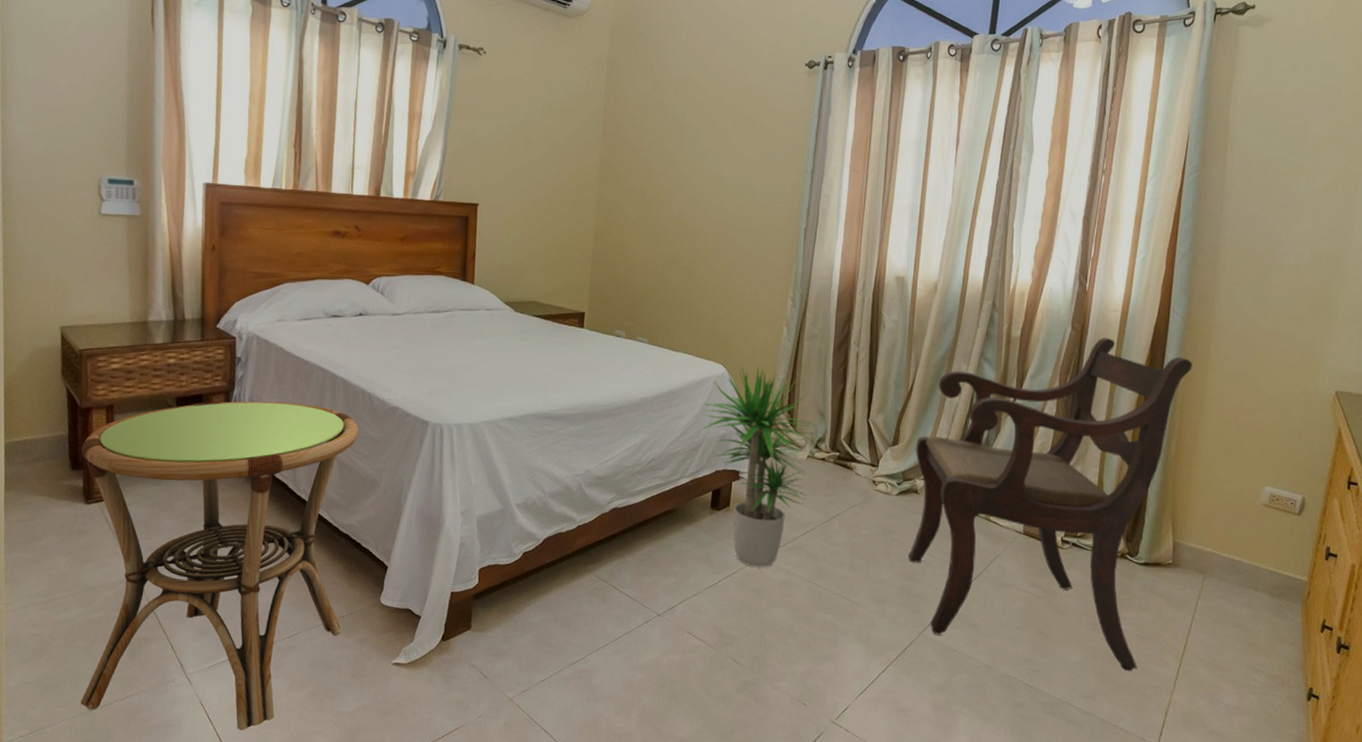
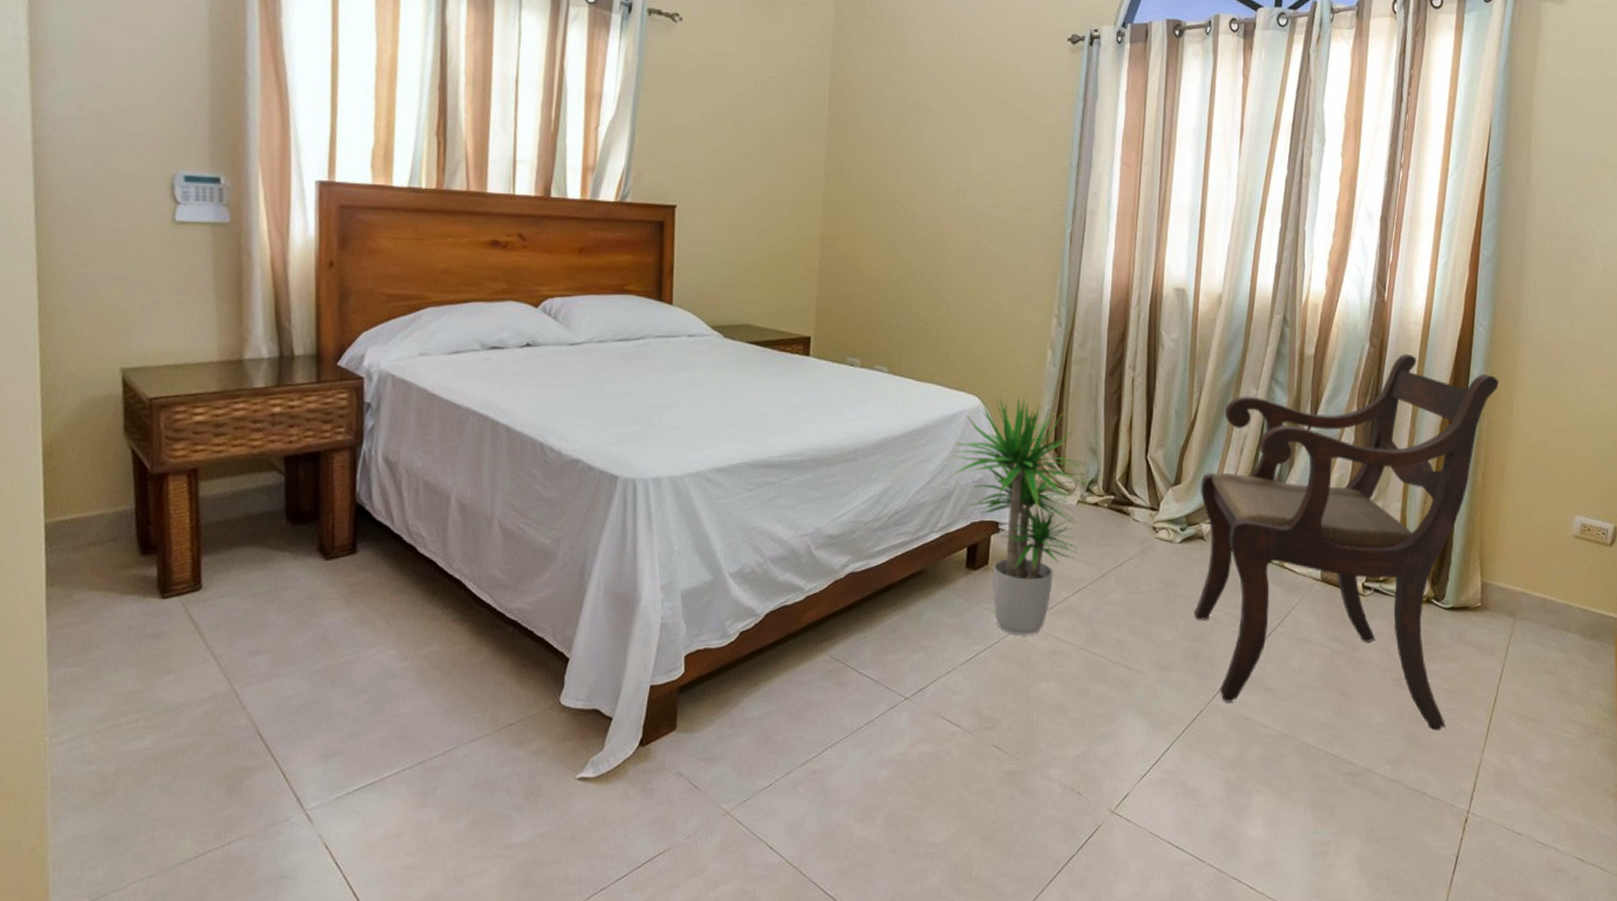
side table: present [80,401,360,731] -> none [153,457,529,877]

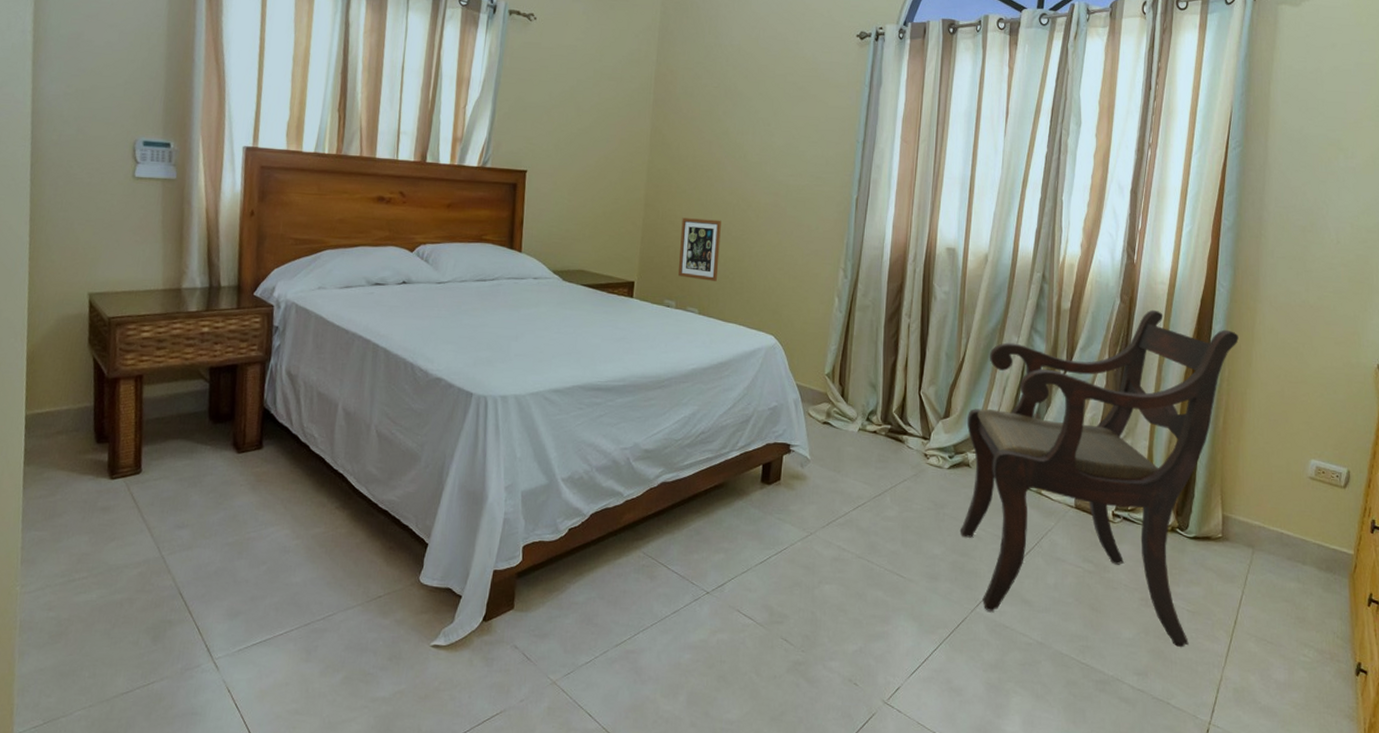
picture frame: none [863,259,913,334] -> present [678,218,721,281]
potted plant: present [952,396,1089,635] -> none [751,336,869,543]

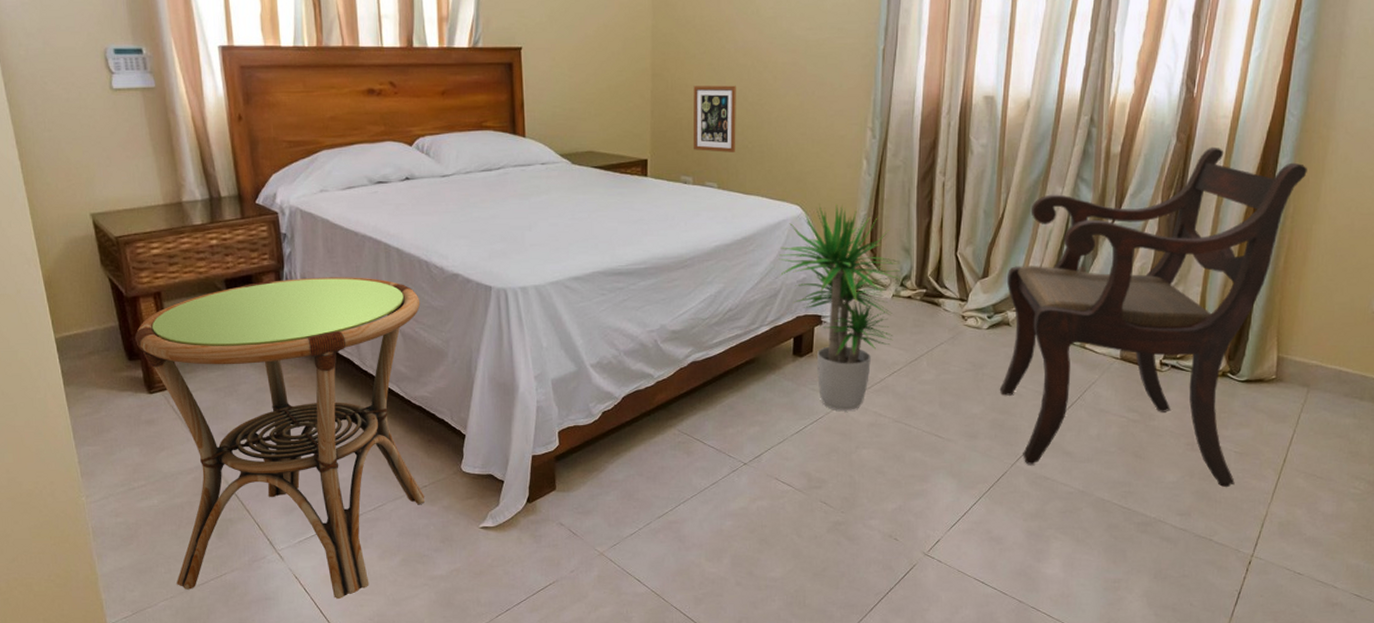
side table: none [99,371,401,719] -> present [134,277,424,600]
potted plant: none [751,336,869,543] -> present [778,204,903,410]

